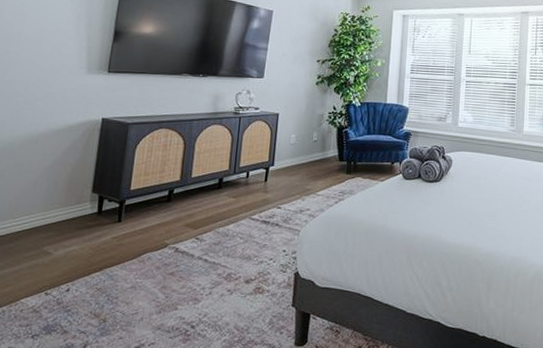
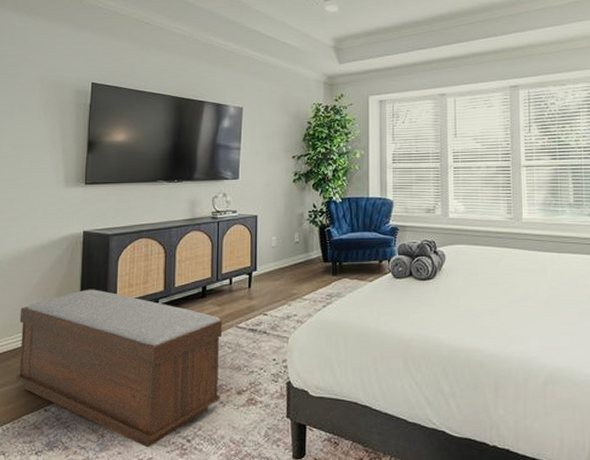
bench: none [18,175,236,333] -> present [16,289,222,448]

